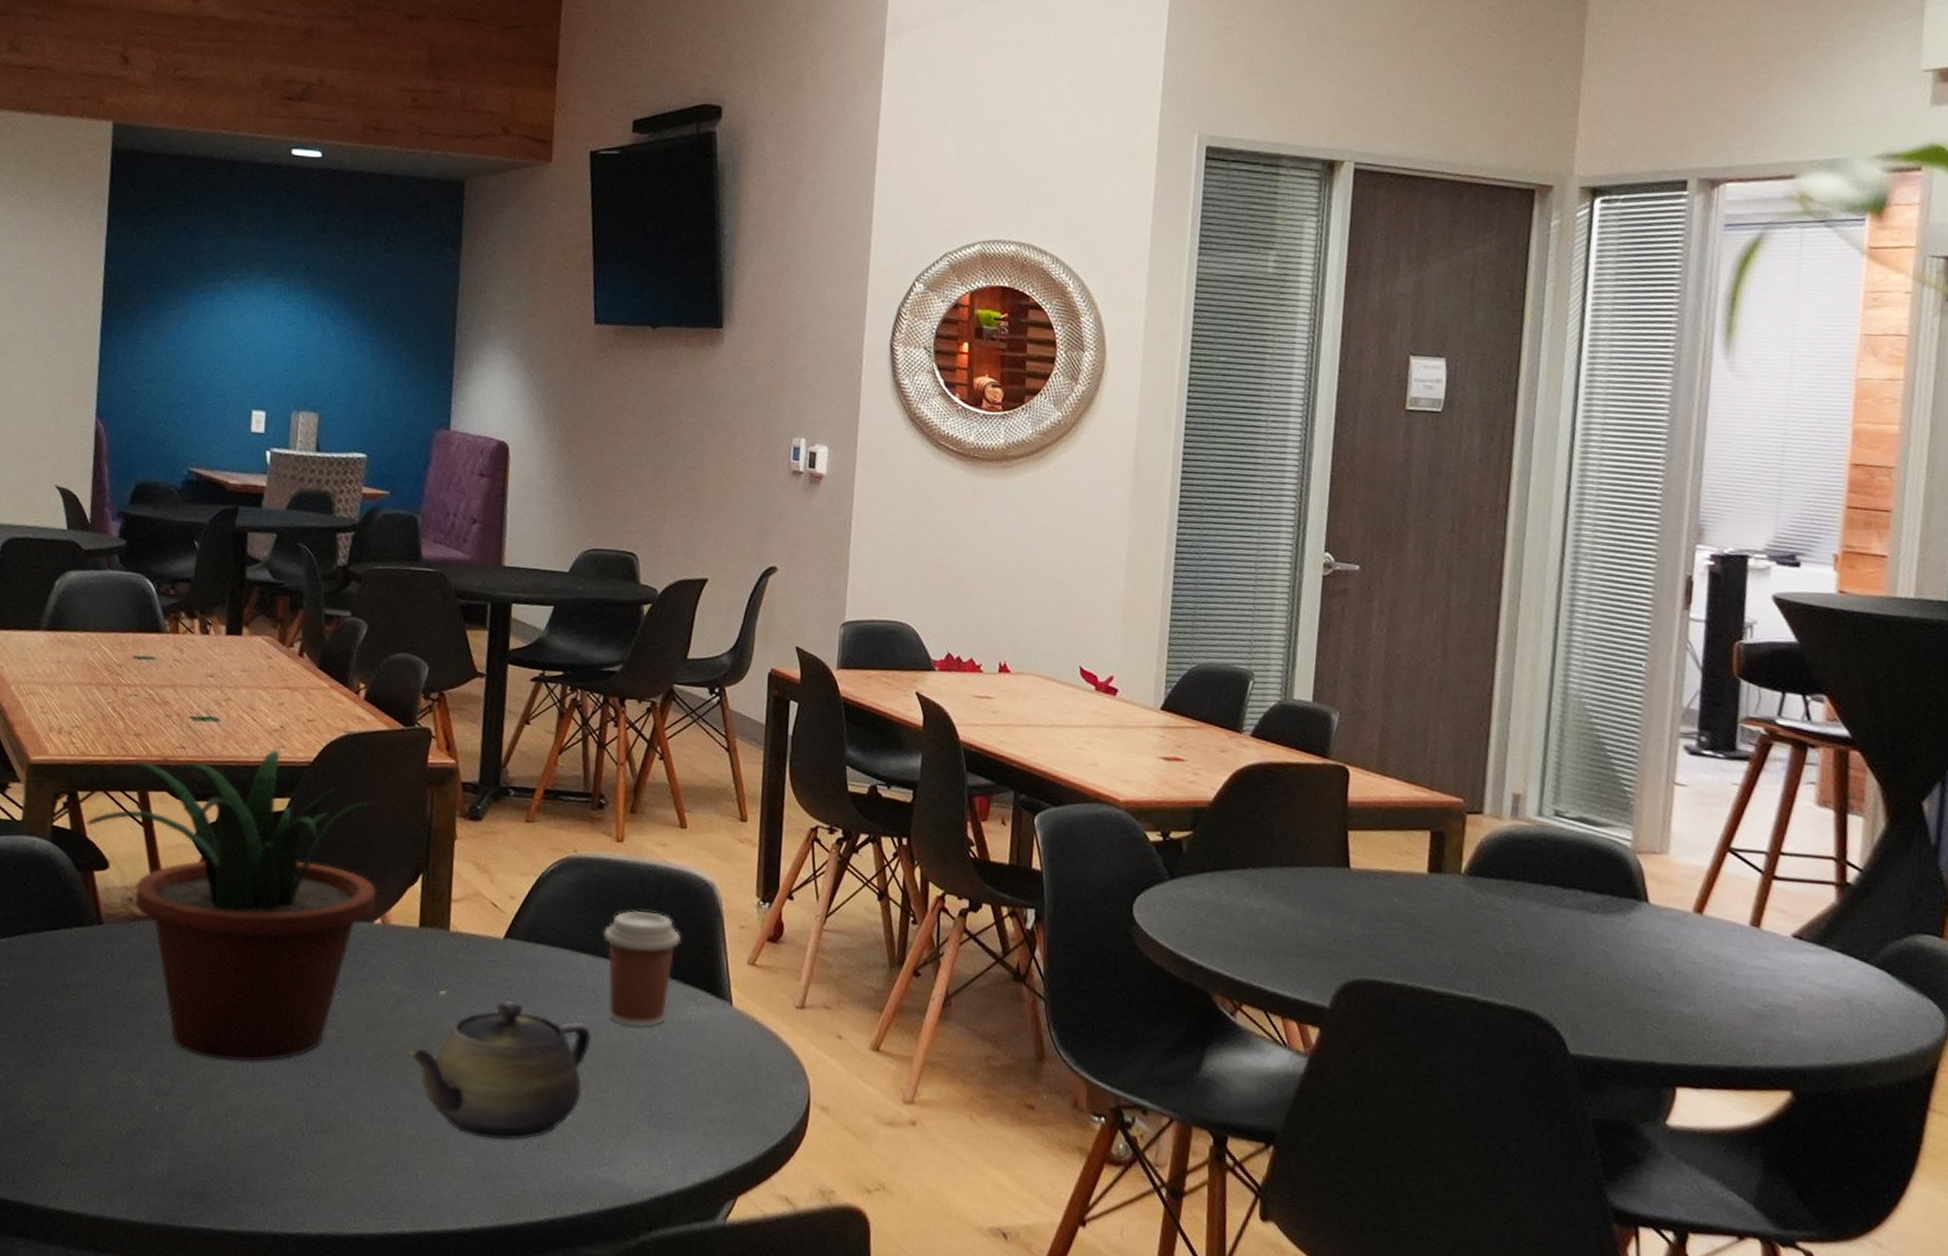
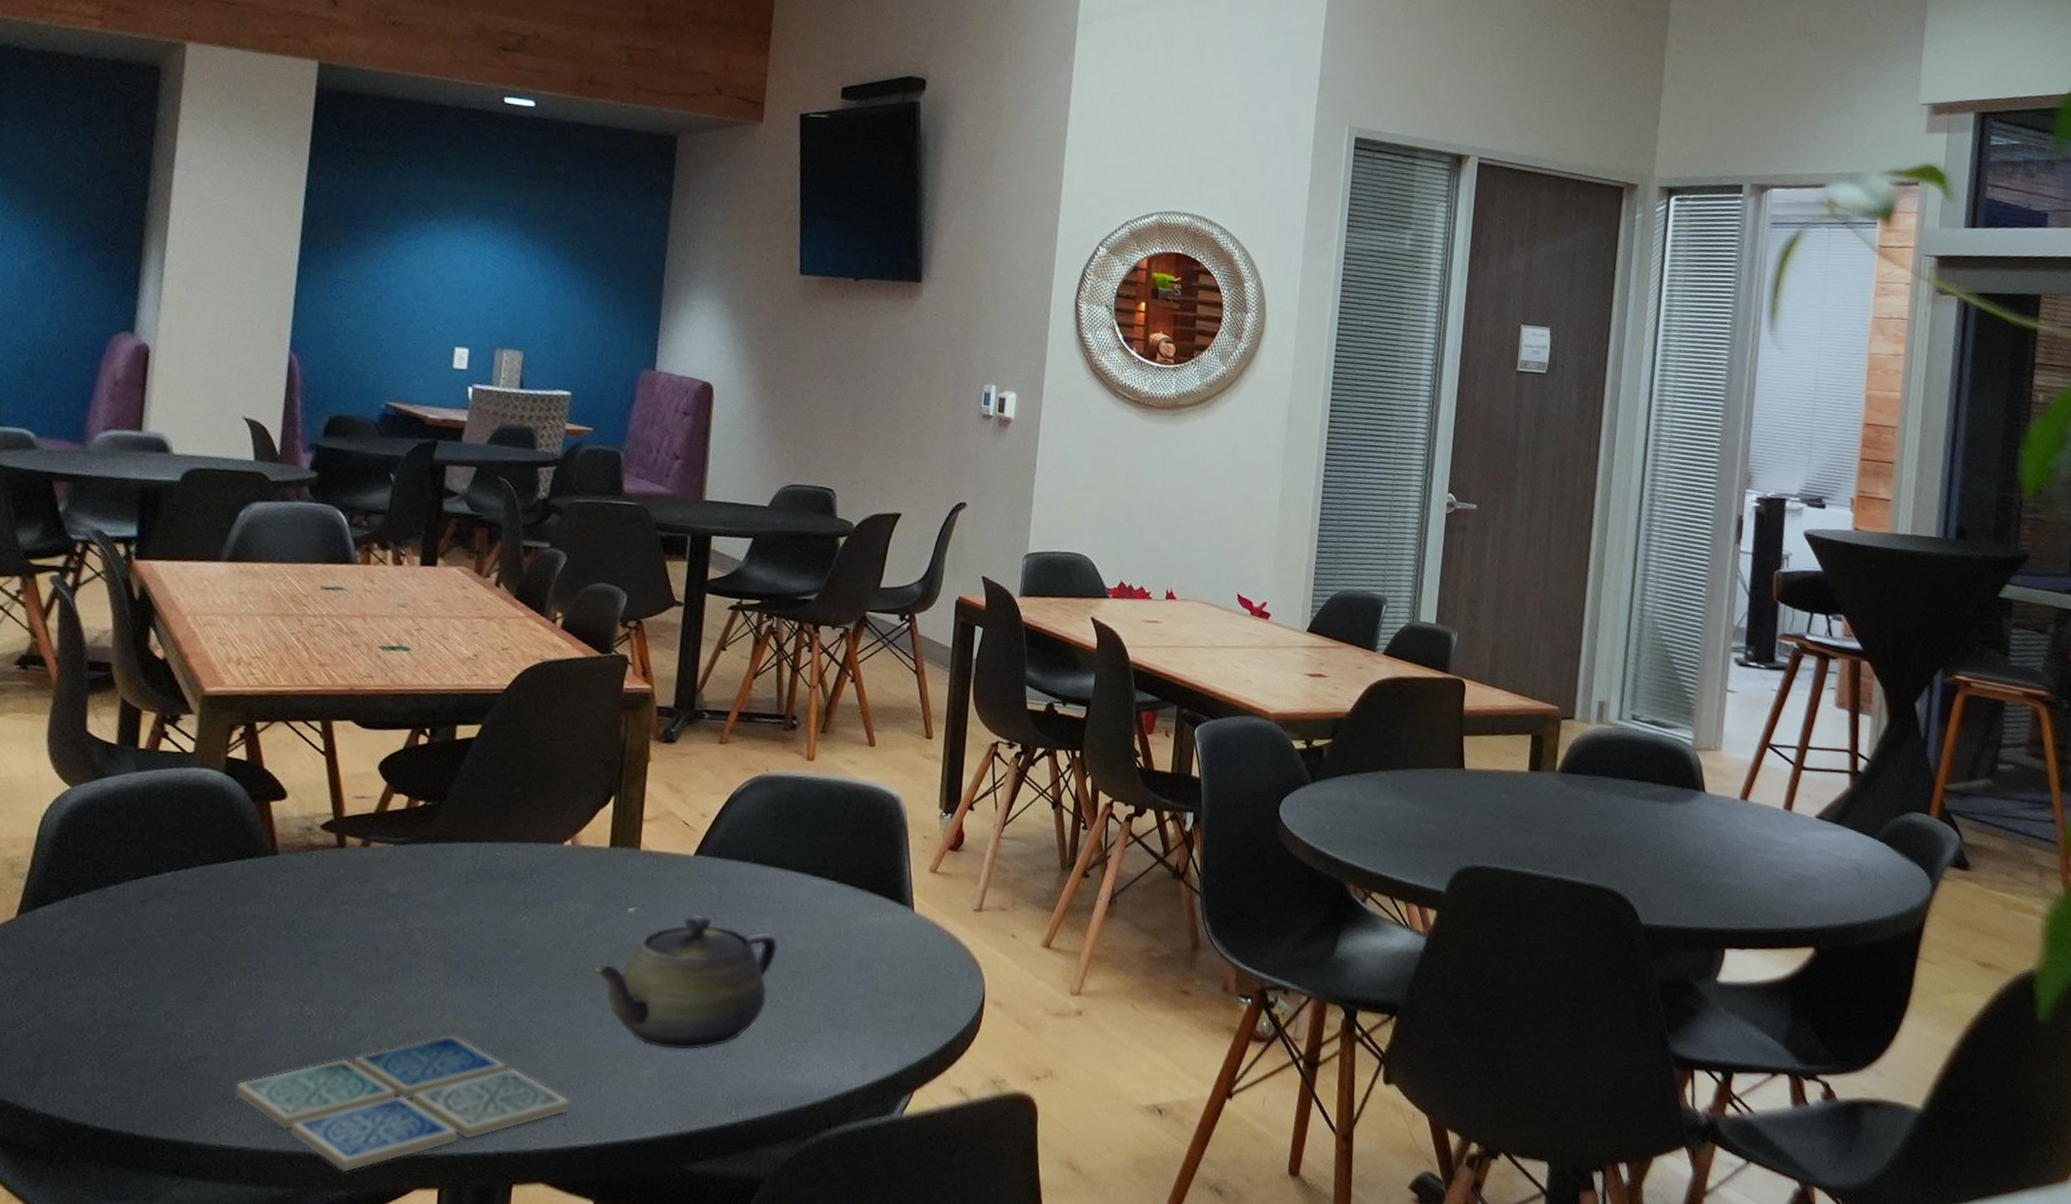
drink coaster: none [71,1112,389,1245] -> present [234,1034,571,1173]
potted plant: present [86,750,376,1062] -> none [263,678,567,986]
coffee cup: present [603,910,682,1028] -> none [792,825,868,935]

